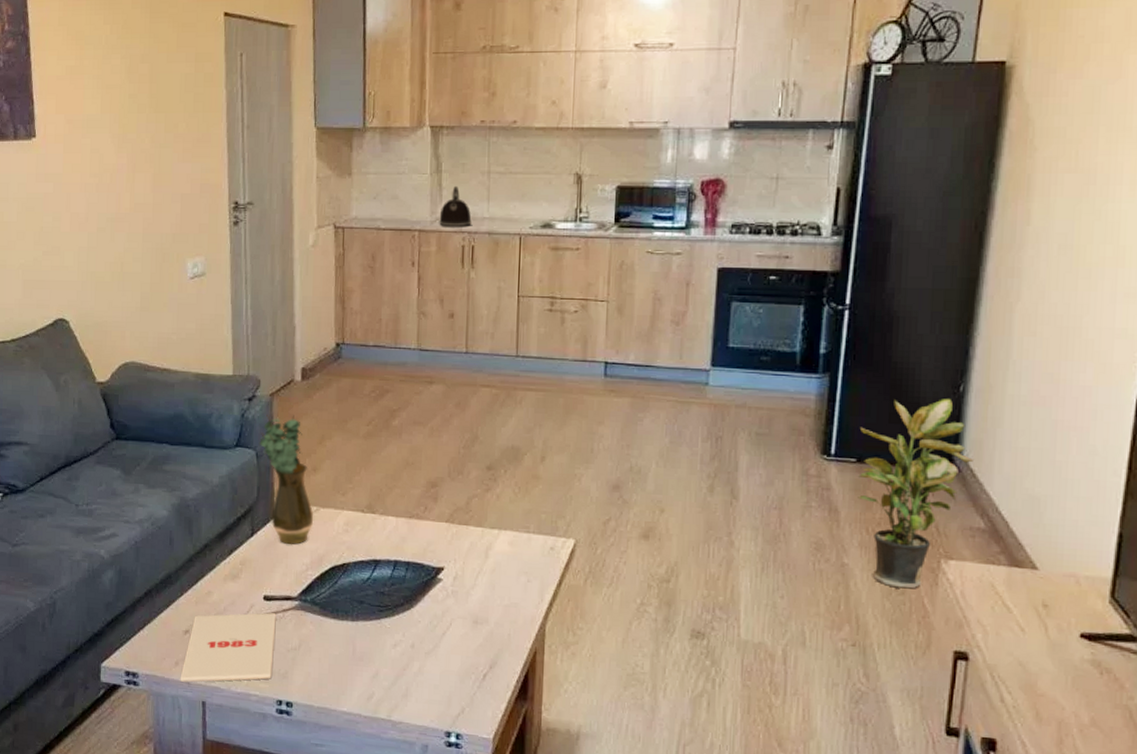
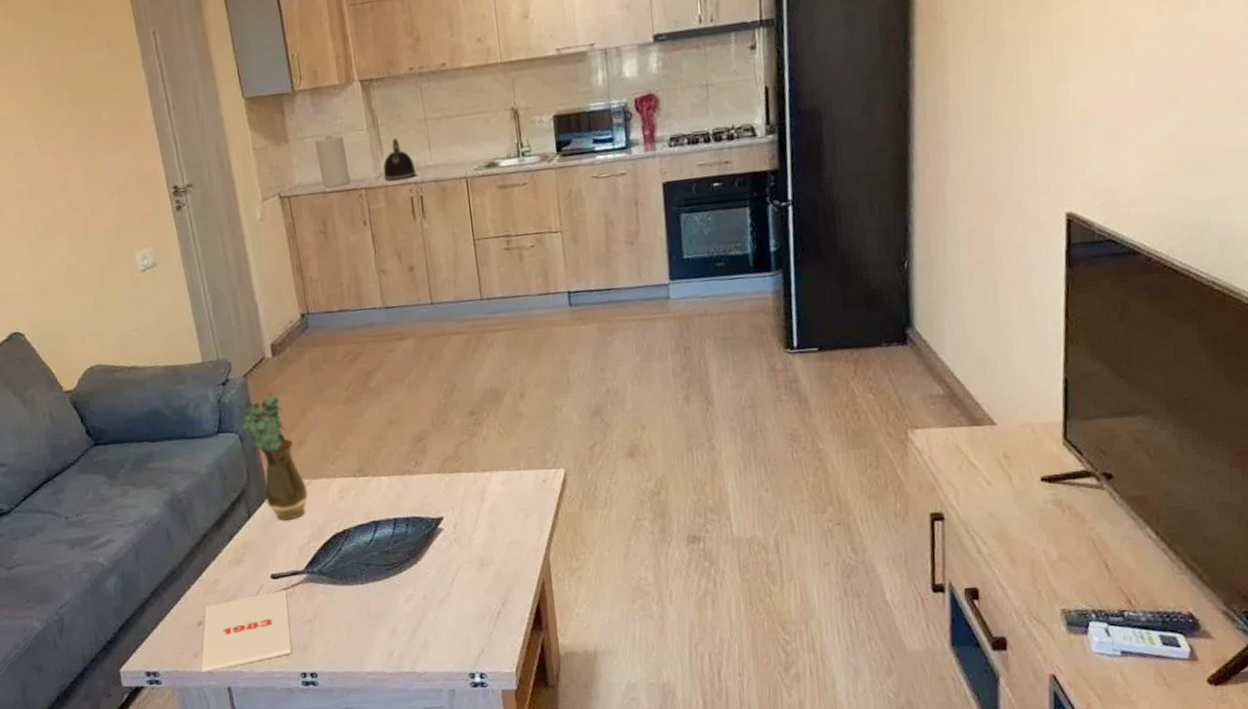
paper towel holder: none [376,173,406,225] -> present [314,134,351,189]
potted plant: present [857,399,975,589] -> none [817,277,926,464]

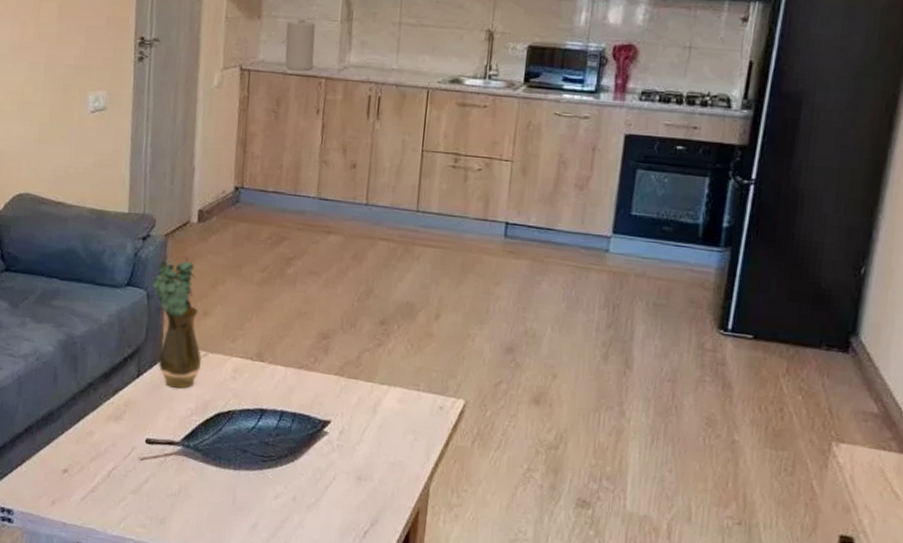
magazine: present [201,590,292,673] -> none [55,455,158,524]
kettle: present [383,137,417,183] -> none [346,34,380,79]

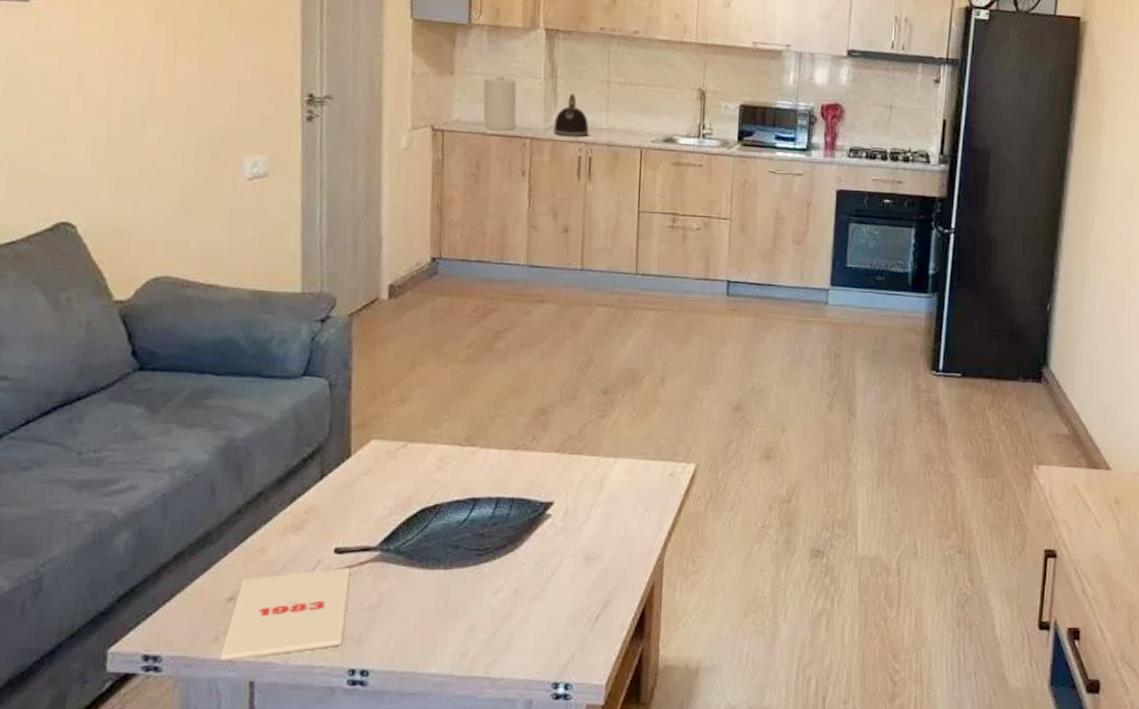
magazine: none [55,455,158,524] -> present [220,568,350,662]
vase: present [150,254,202,389] -> none [332,337,401,488]
kettle: none [346,34,380,79] -> present [553,93,589,139]

